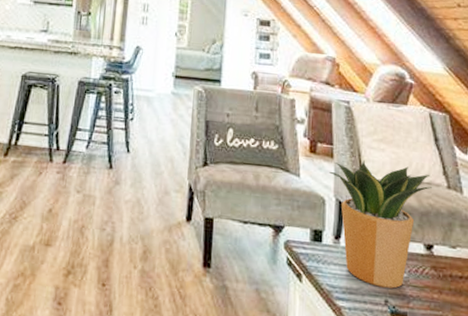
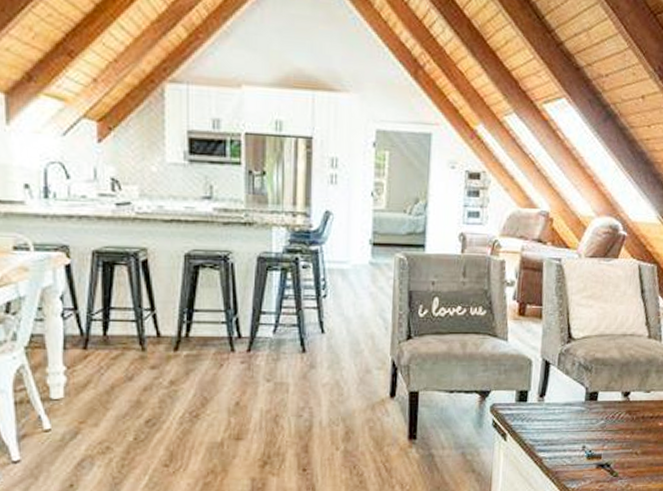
potted plant: present [329,159,432,289] -> none [537,317,634,435]

